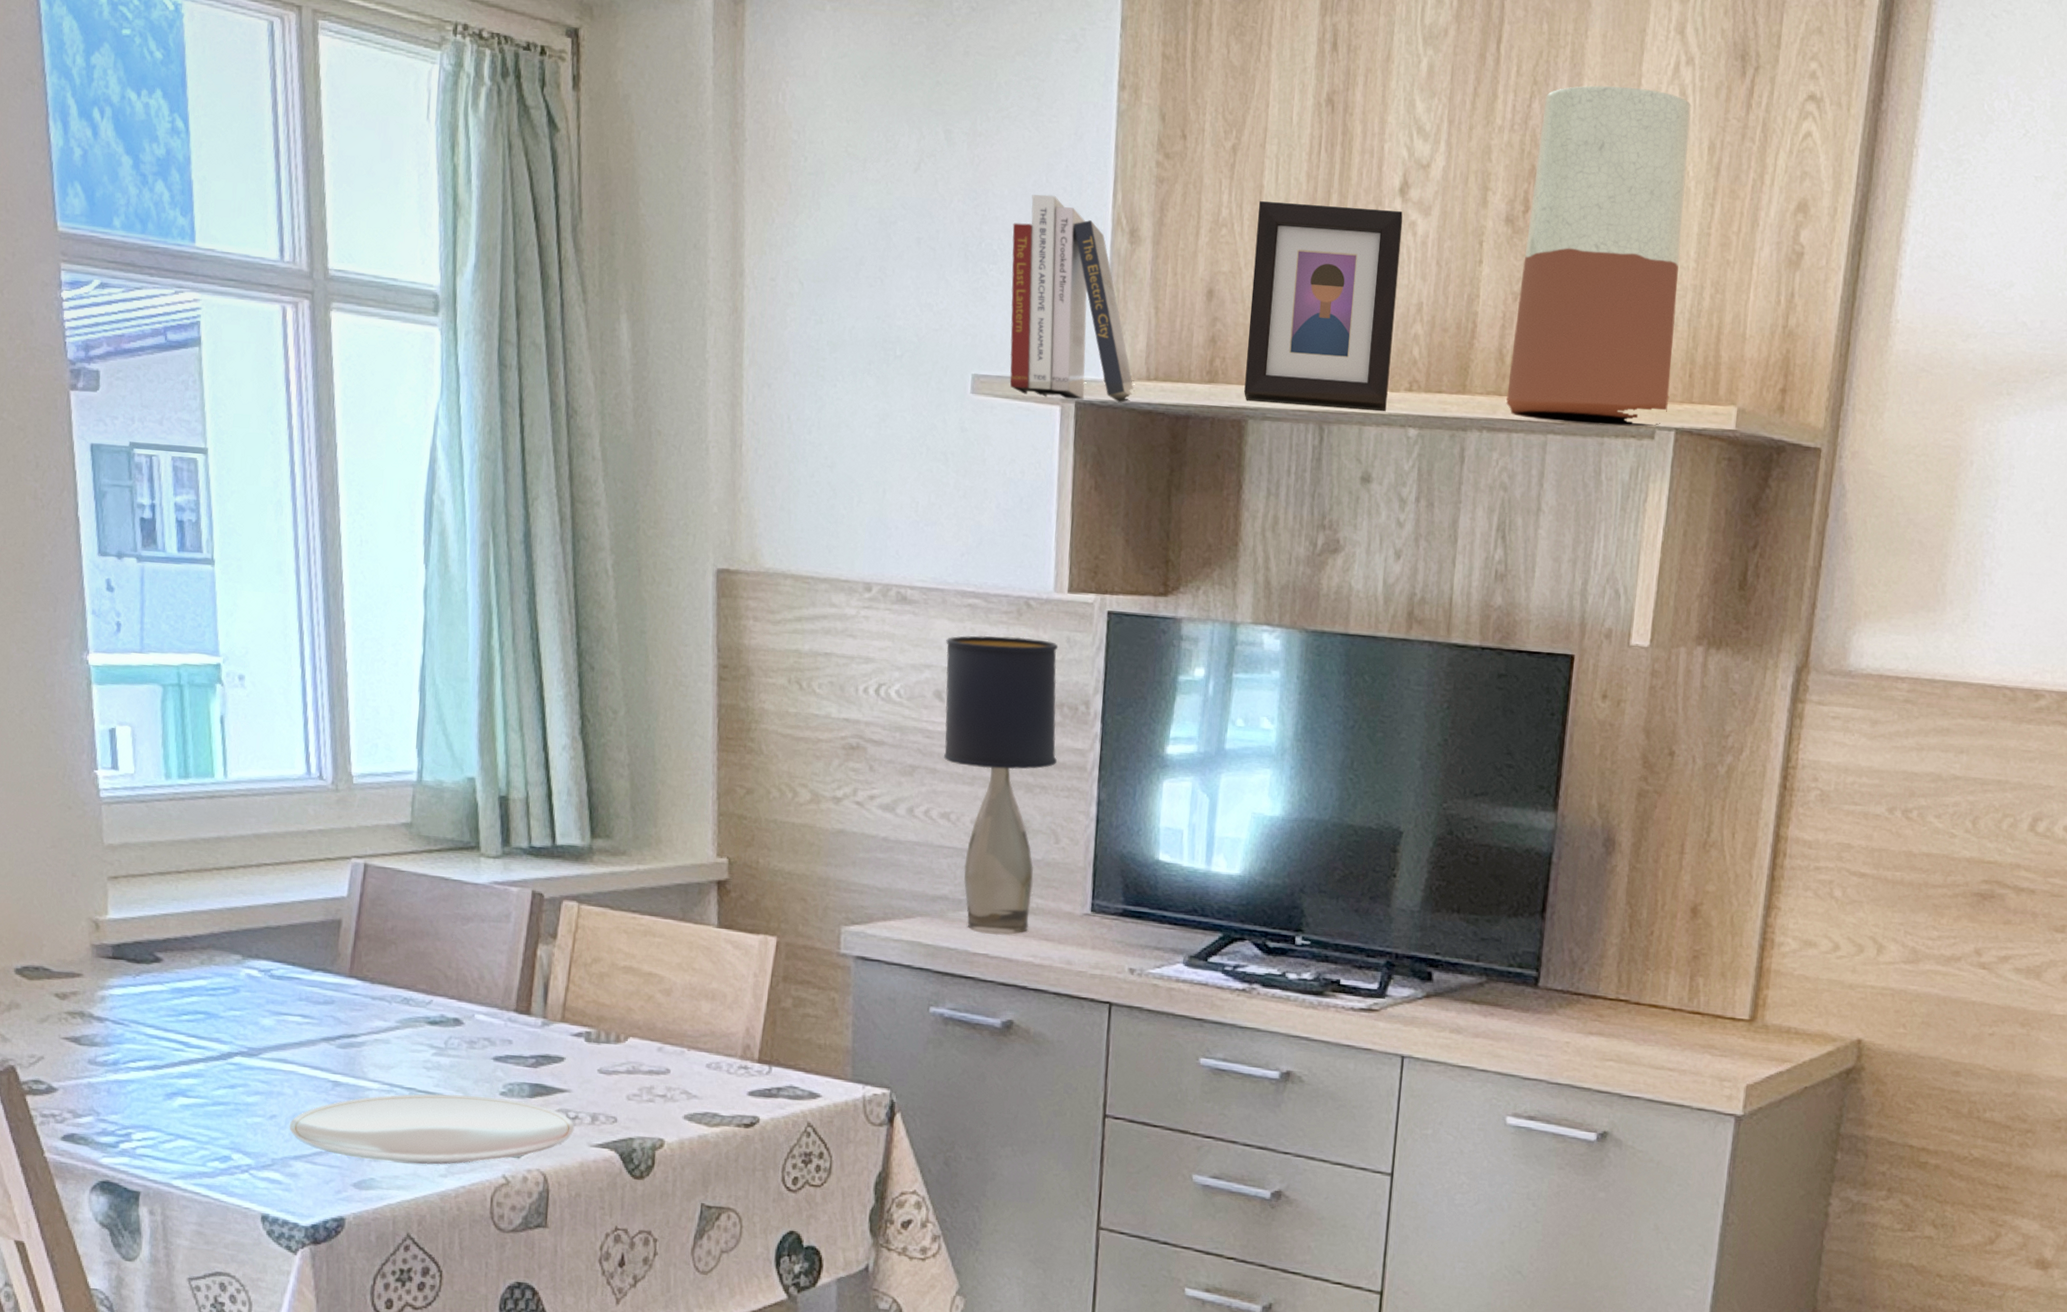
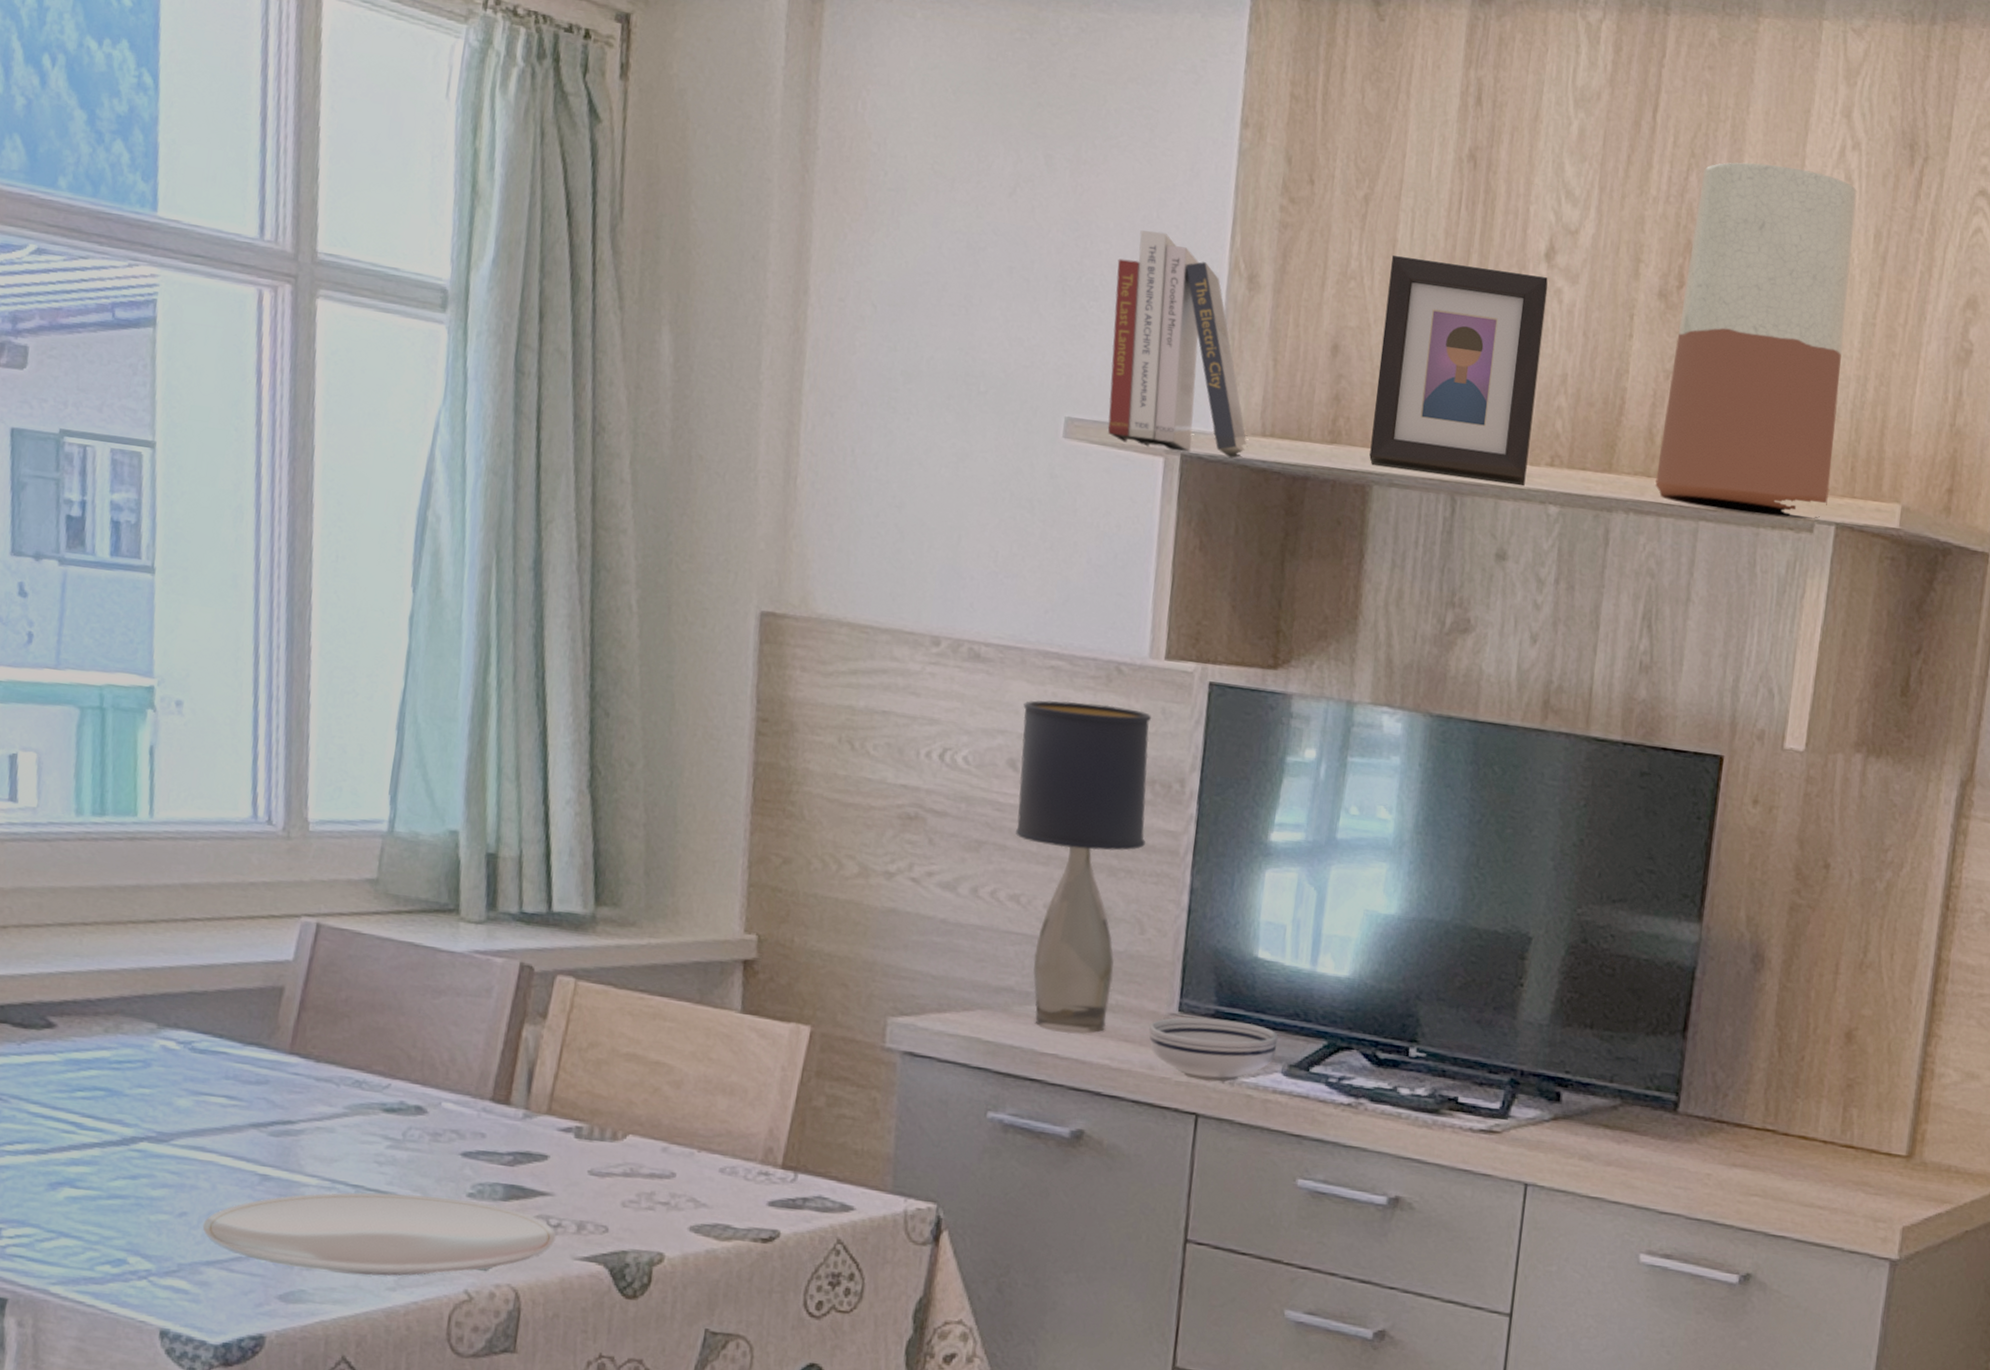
bowl: none [1065,916,1179,974] -> present [1148,1017,1279,1082]

